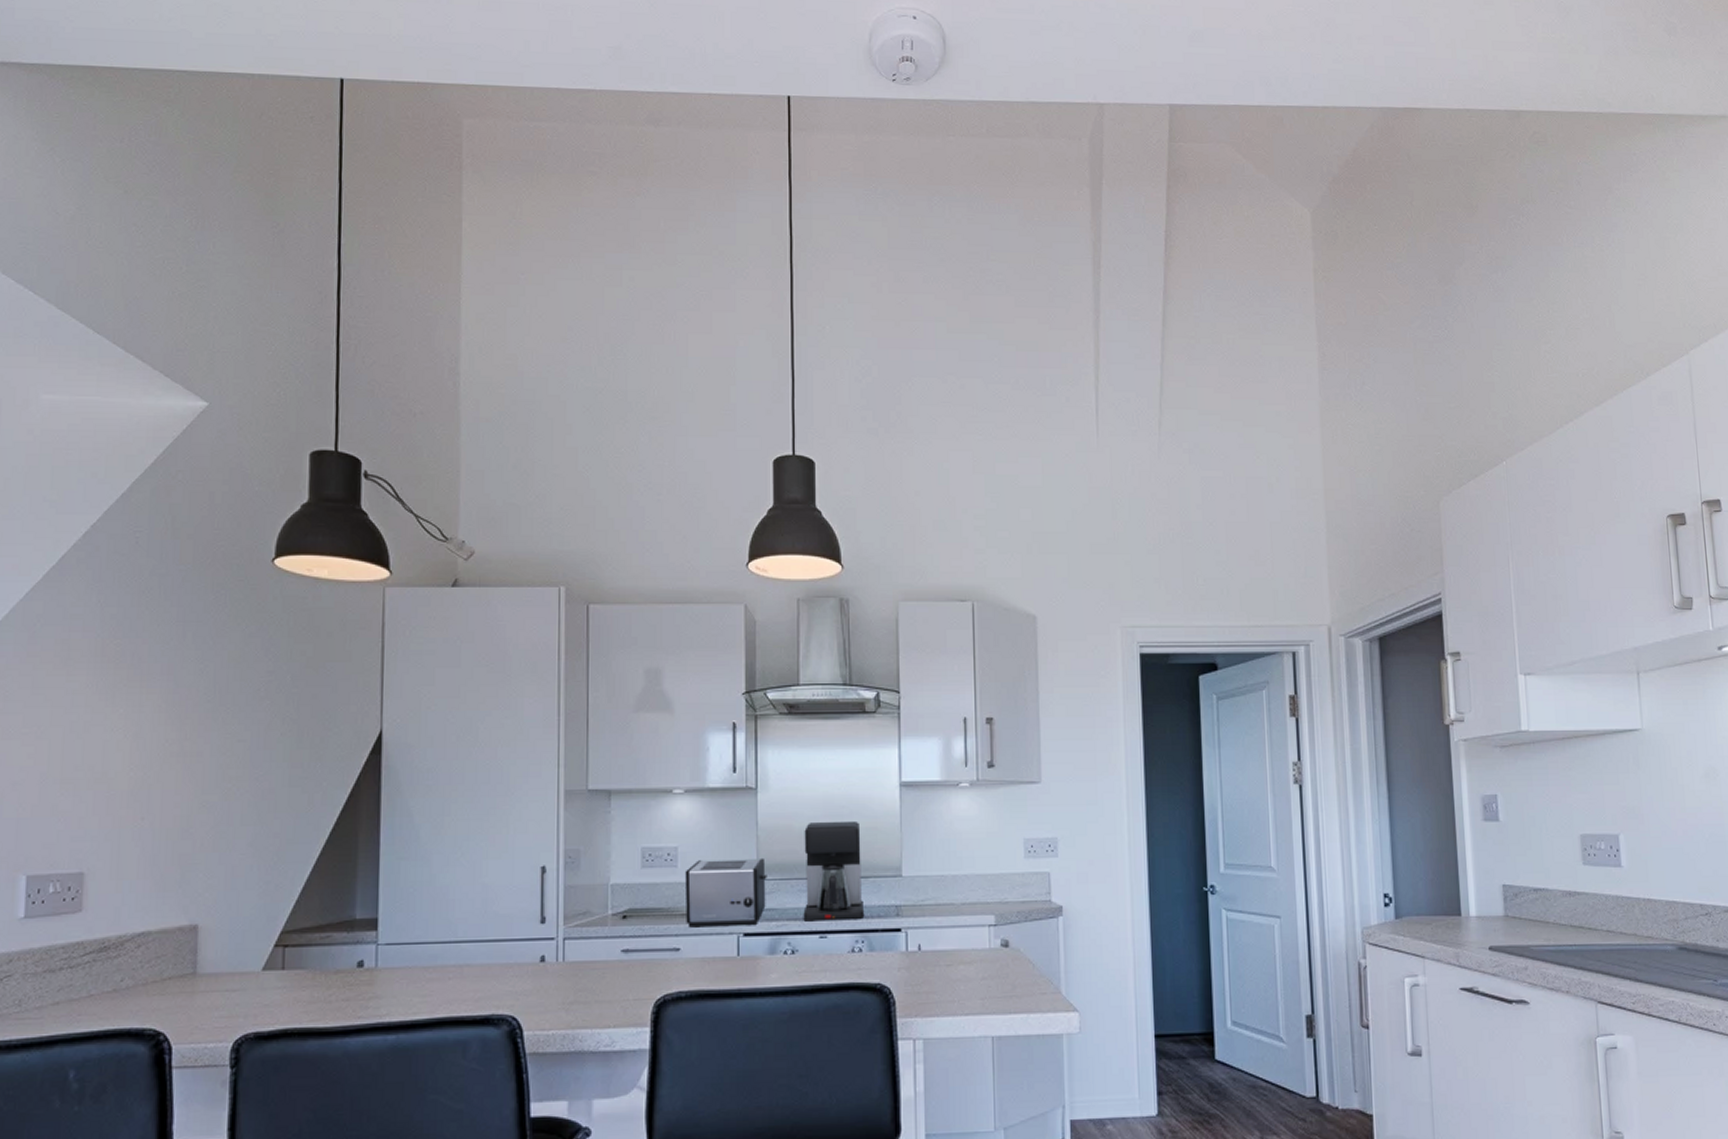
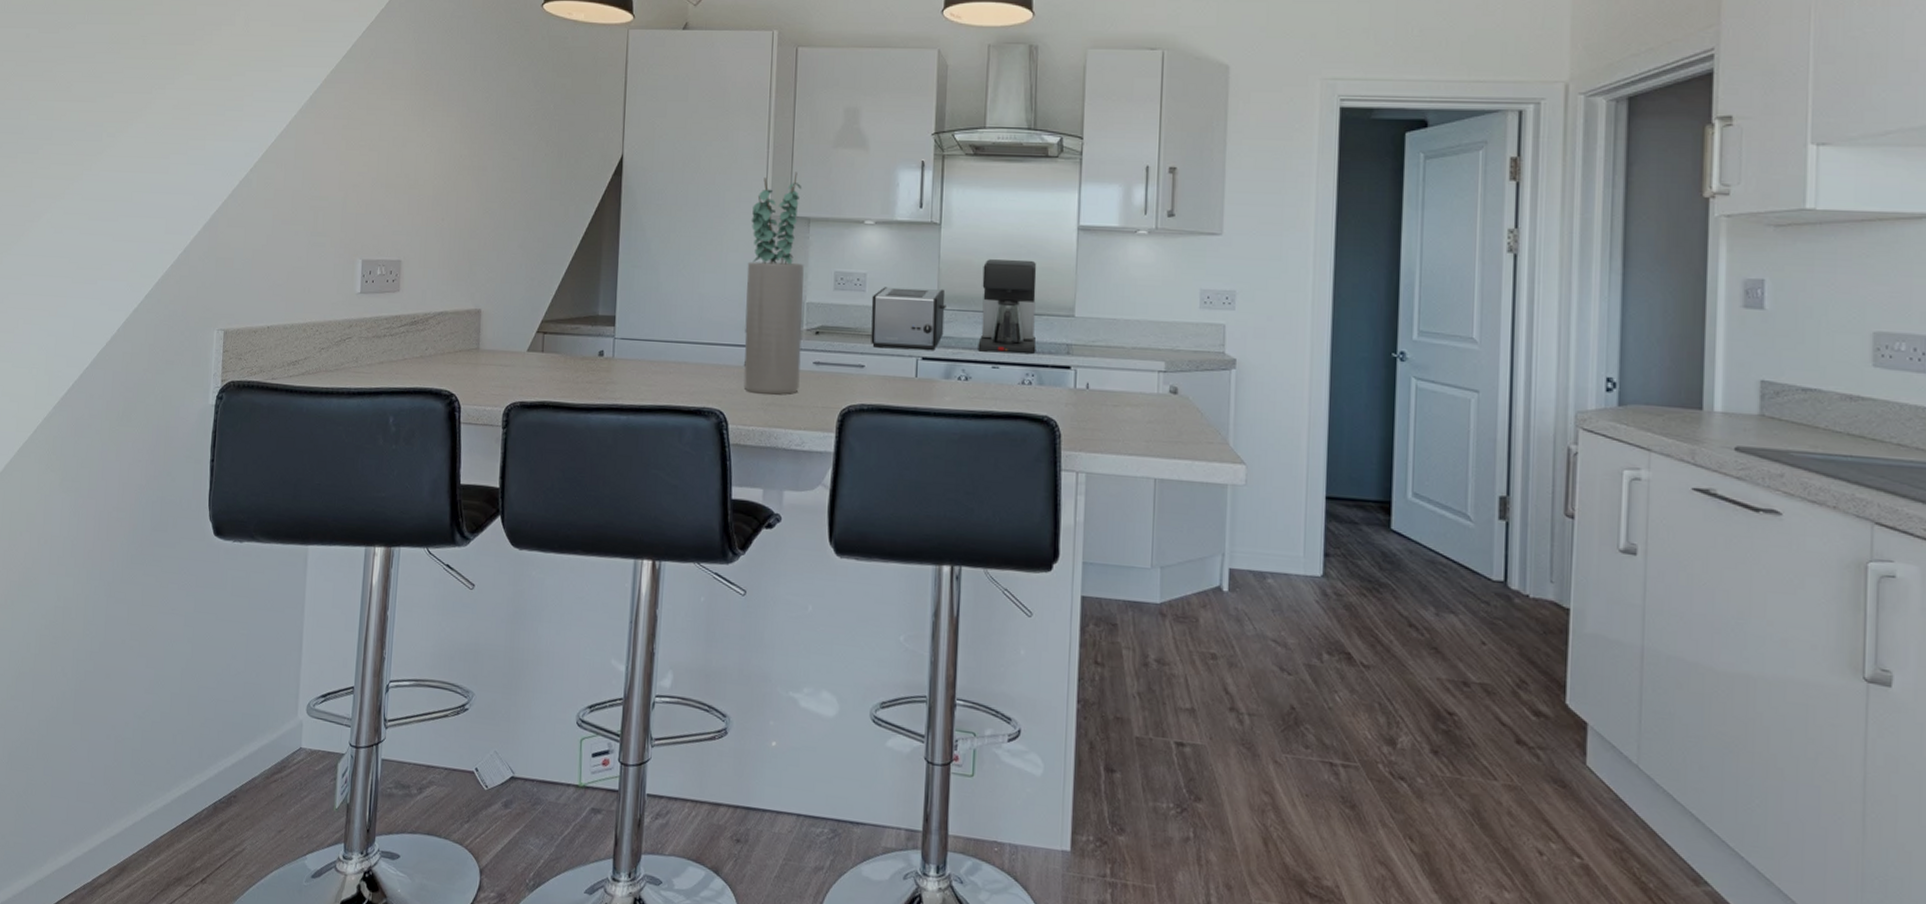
vase: none [539,740,607,993] -> present [743,172,804,396]

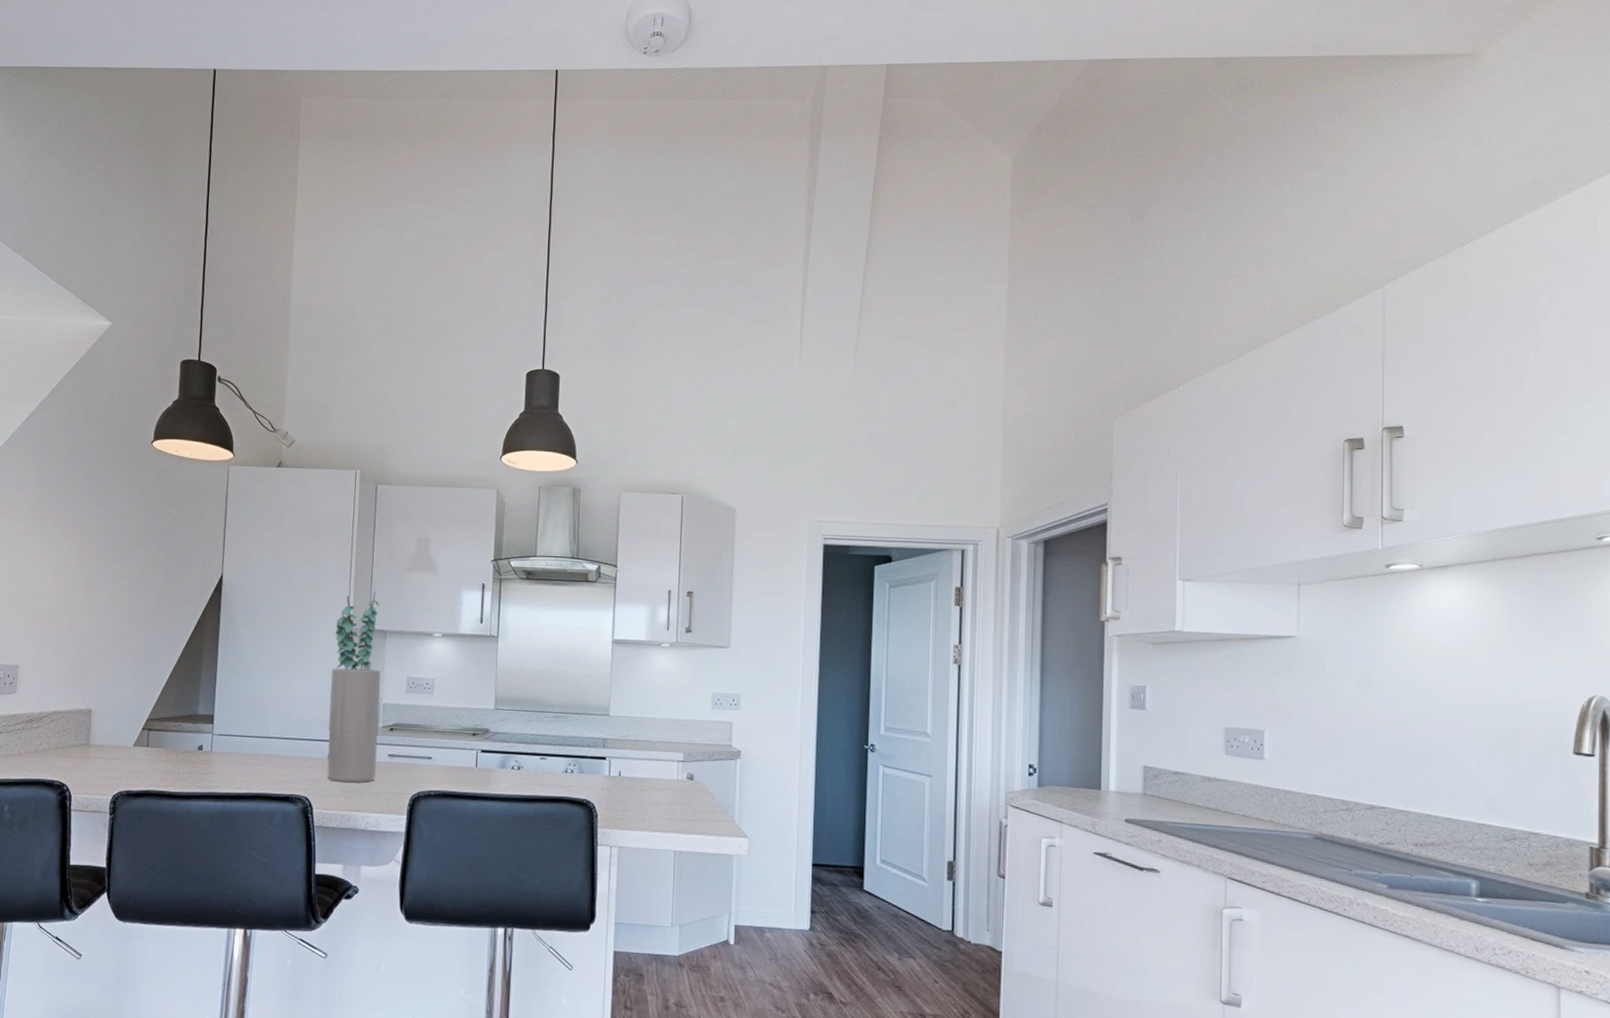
toaster: present [871,287,946,351] -> none [438,690,502,745]
coffee maker: present [978,259,1037,355] -> none [528,667,578,748]

